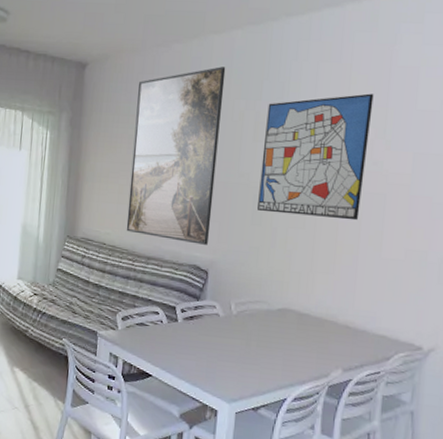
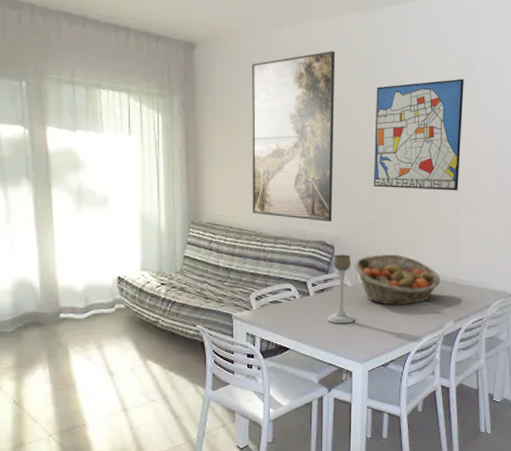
candle holder: none [194,280,226,357] -> present [327,254,355,324]
fruit basket: none [228,285,329,345] -> present [354,255,441,305]

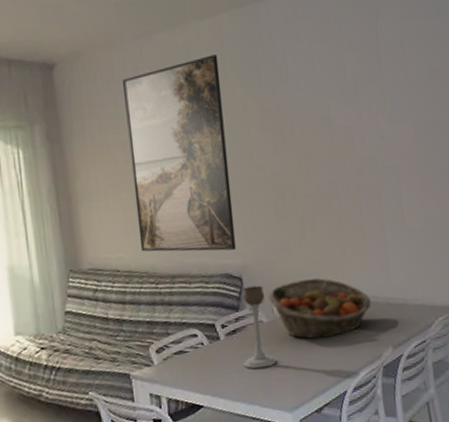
wall art: present [374,78,464,191] -> none [269,69,378,204]

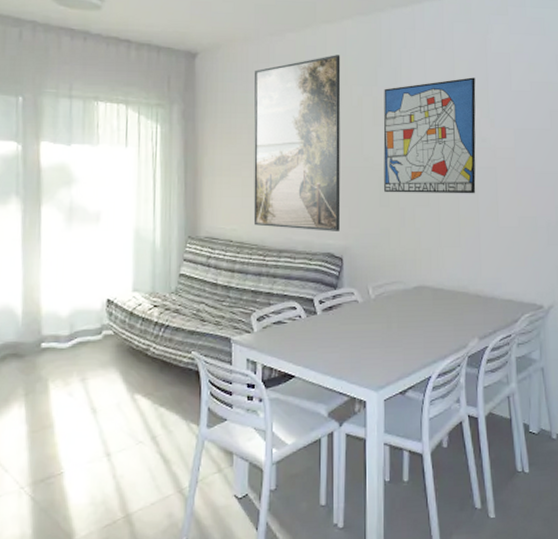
candle holder: present [243,285,277,369] -> none [336,267,367,346]
fruit basket: present [268,278,371,339] -> none [365,265,461,323]
wall art: none [269,69,378,204] -> present [383,77,476,194]

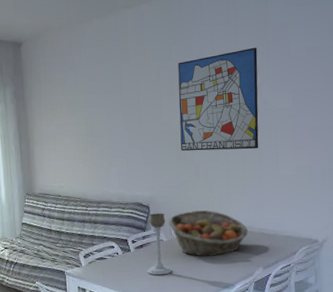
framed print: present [253,55,341,231] -> none [69,36,146,185]
candle holder: none [336,267,367,346] -> present [147,213,172,276]
fruit basket: none [365,265,461,323] -> present [168,210,248,256]

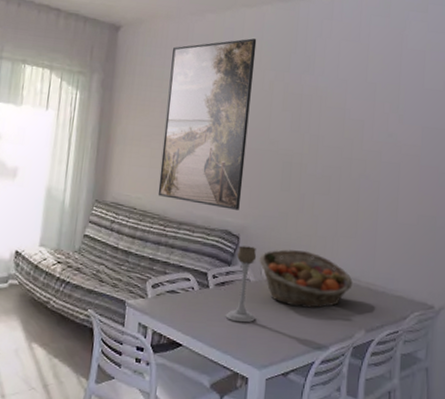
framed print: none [69,36,146,185] -> present [157,38,257,210]
wall art: present [178,47,259,151] -> none [286,71,388,188]

